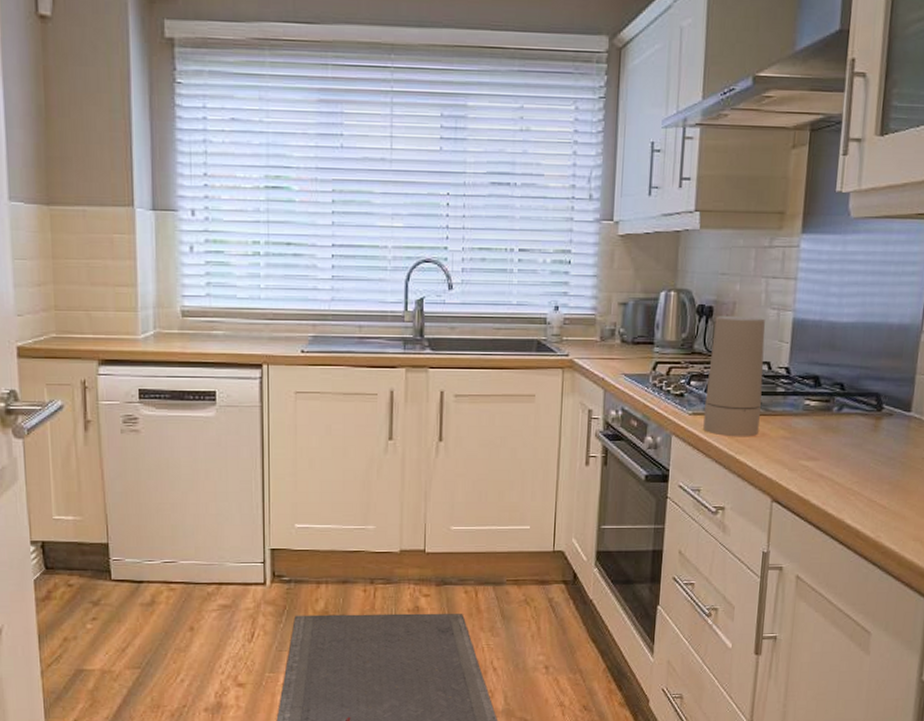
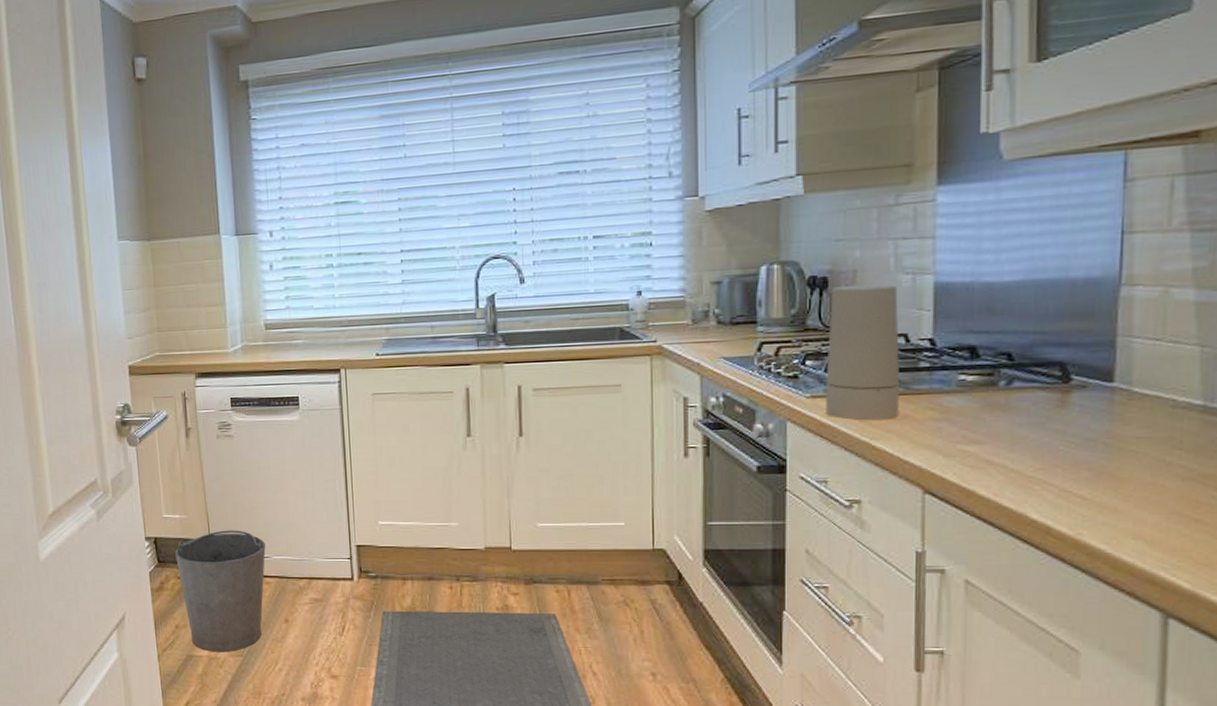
bucket: none [66,533,172,665] -> present [175,530,266,652]

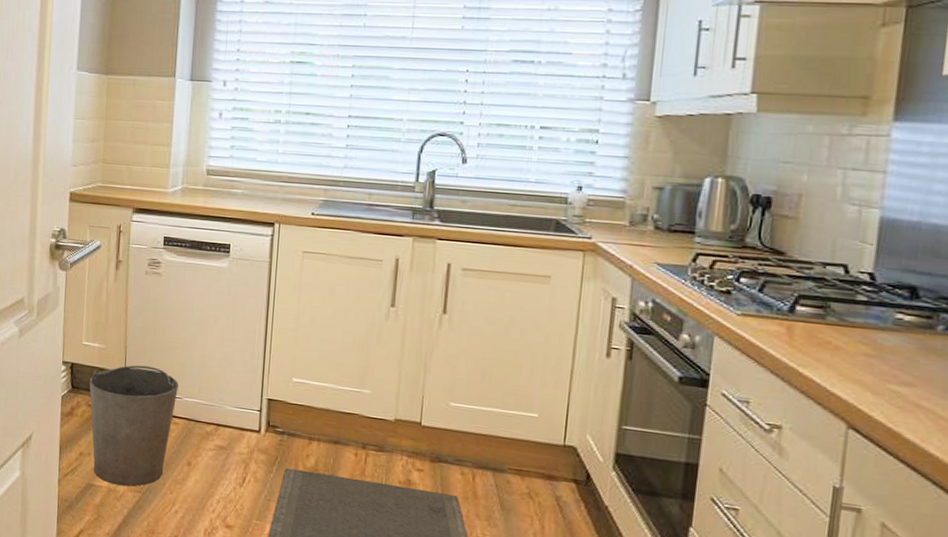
canister: present [826,284,899,421] -> none [755,208,841,350]

